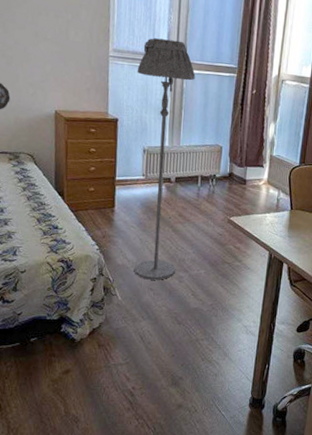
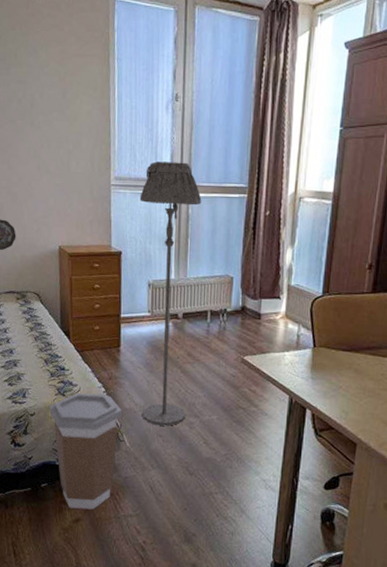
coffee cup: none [41,250,115,361] -> present [49,392,122,510]

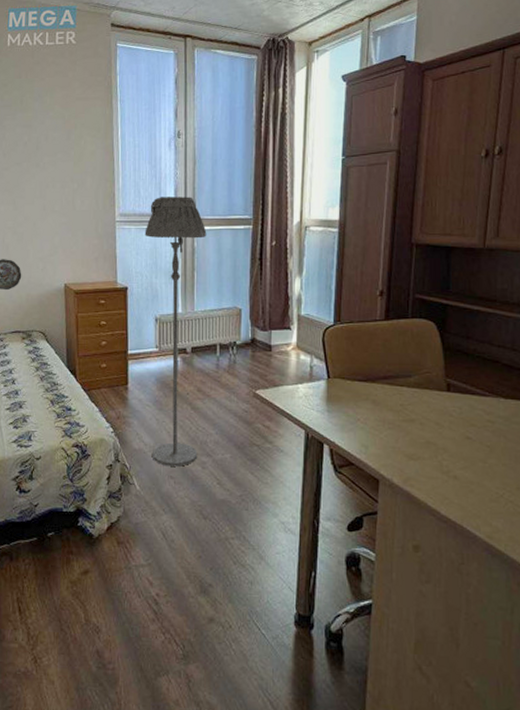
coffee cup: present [49,392,122,510] -> none [56,433,131,560]

